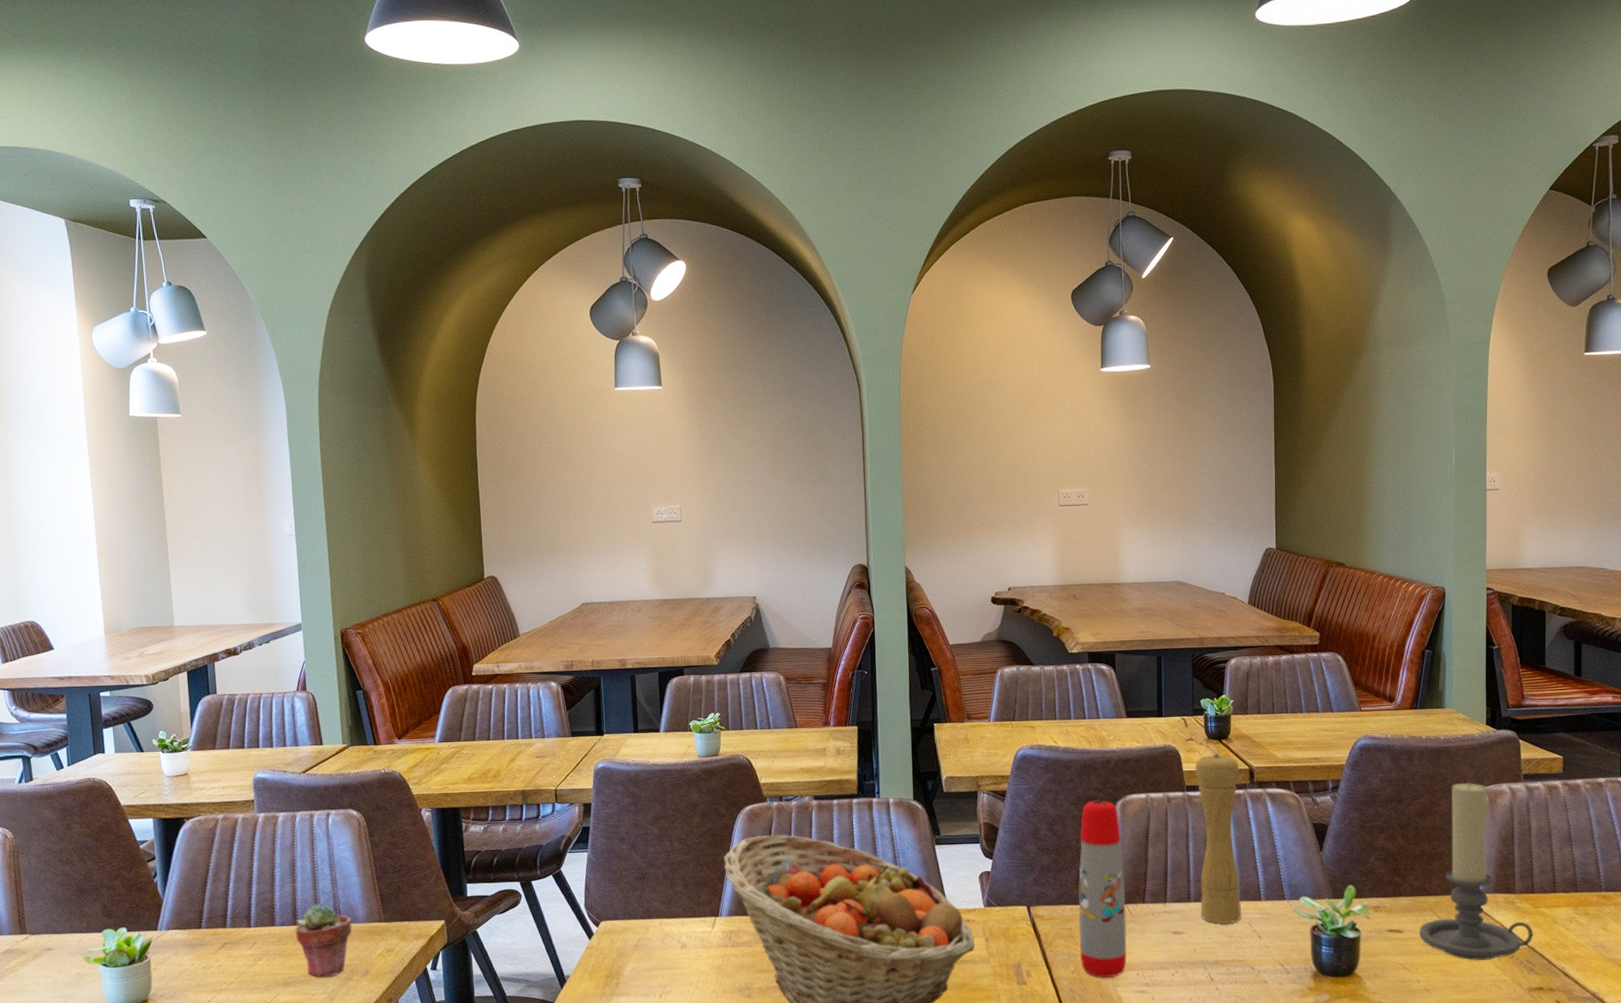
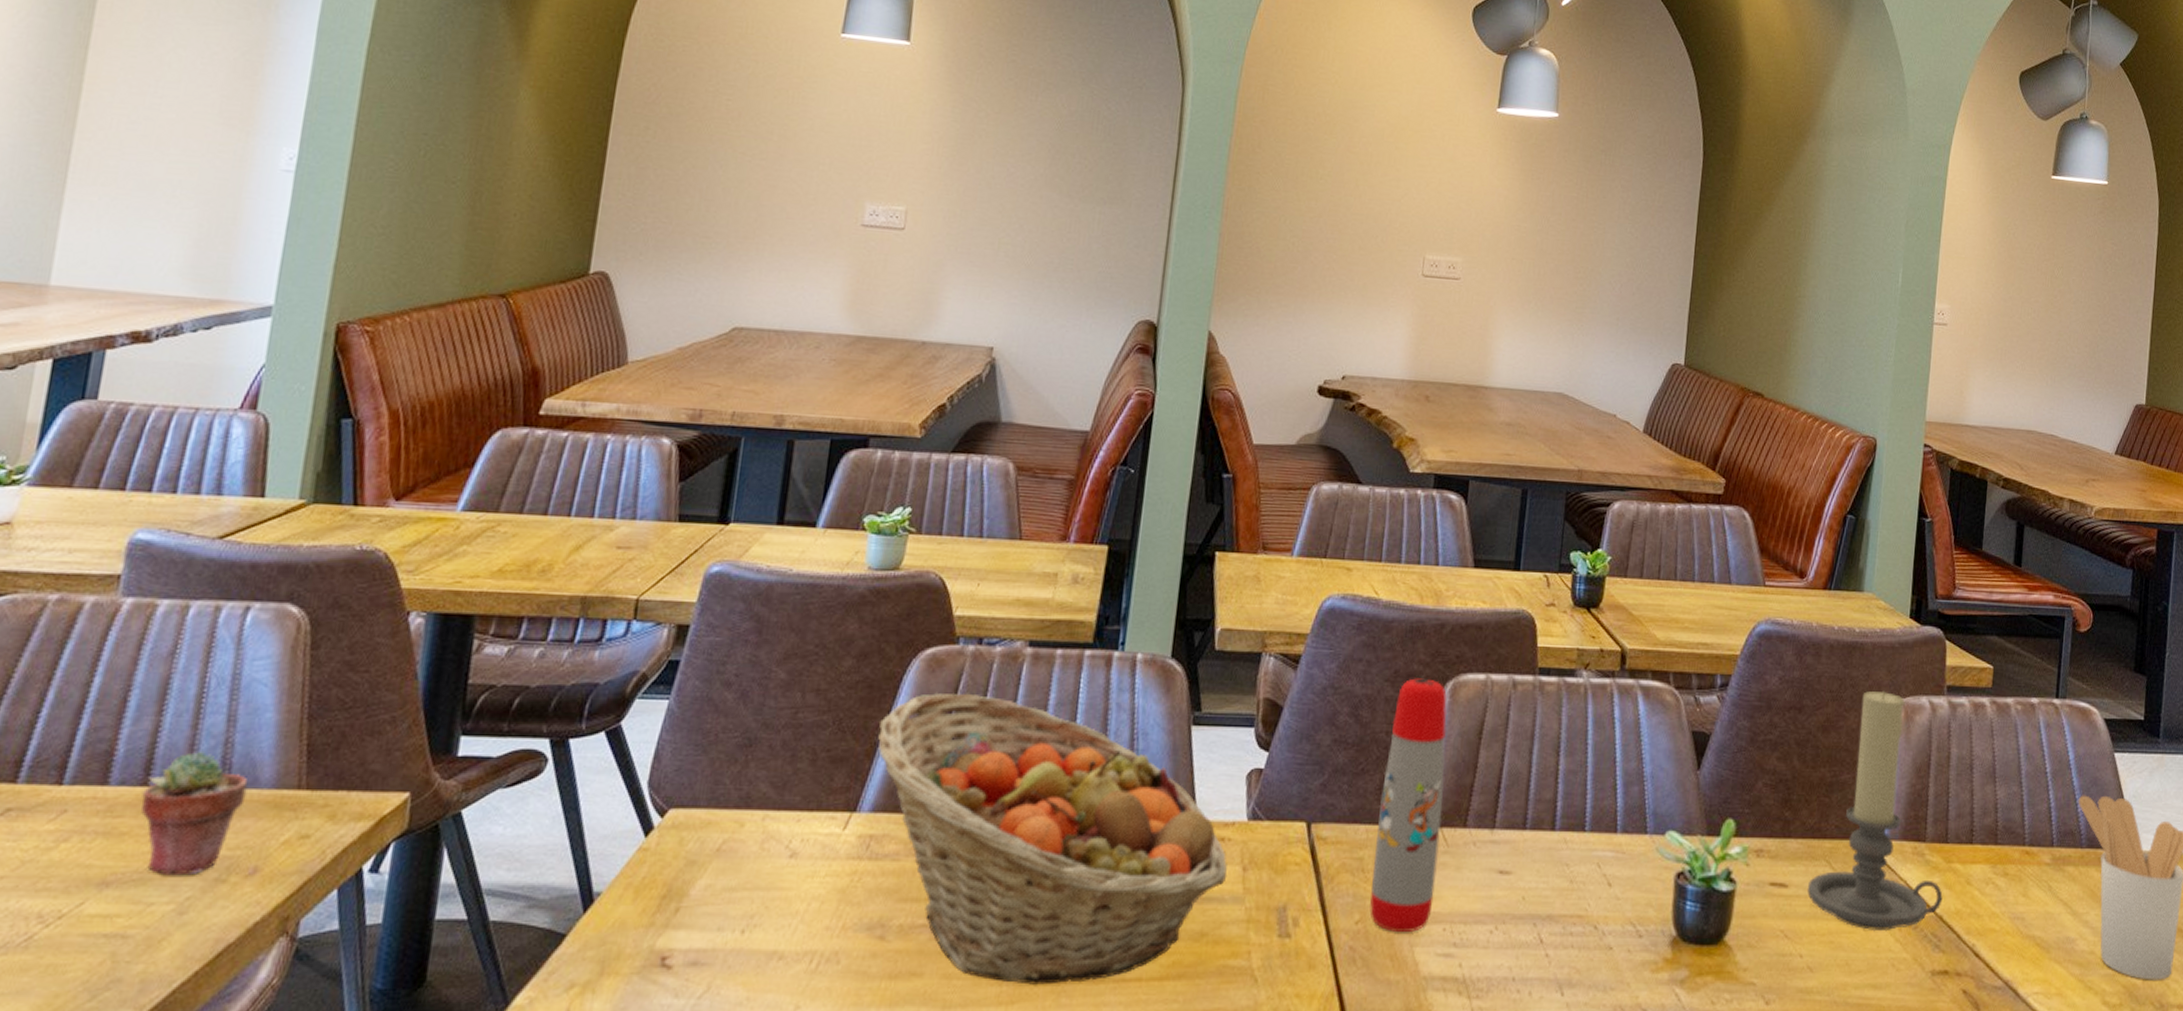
pepper mill: present [1195,754,1242,924] -> none [1536,627,1609,863]

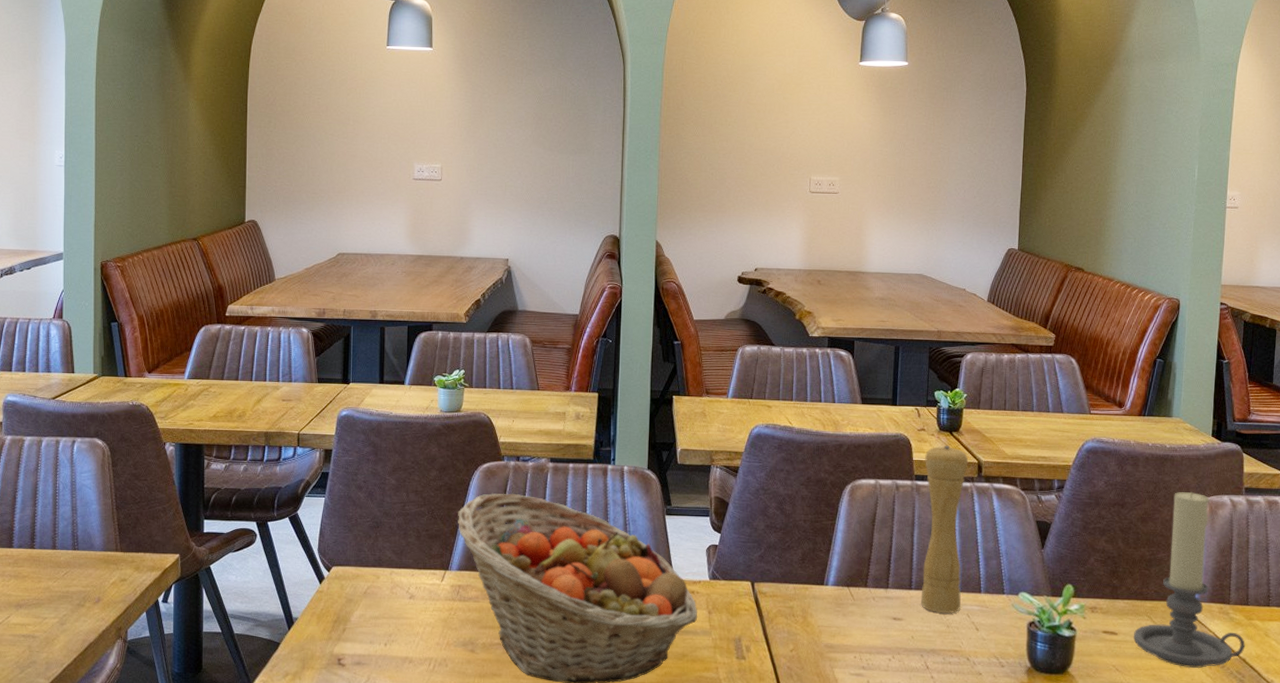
potted succulent: present [141,752,249,876] -> none [32,529,88,602]
water bottle: present [1370,678,1448,932] -> none [800,483,849,658]
pepper mill: none [1536,627,1609,863] -> present [920,446,969,614]

